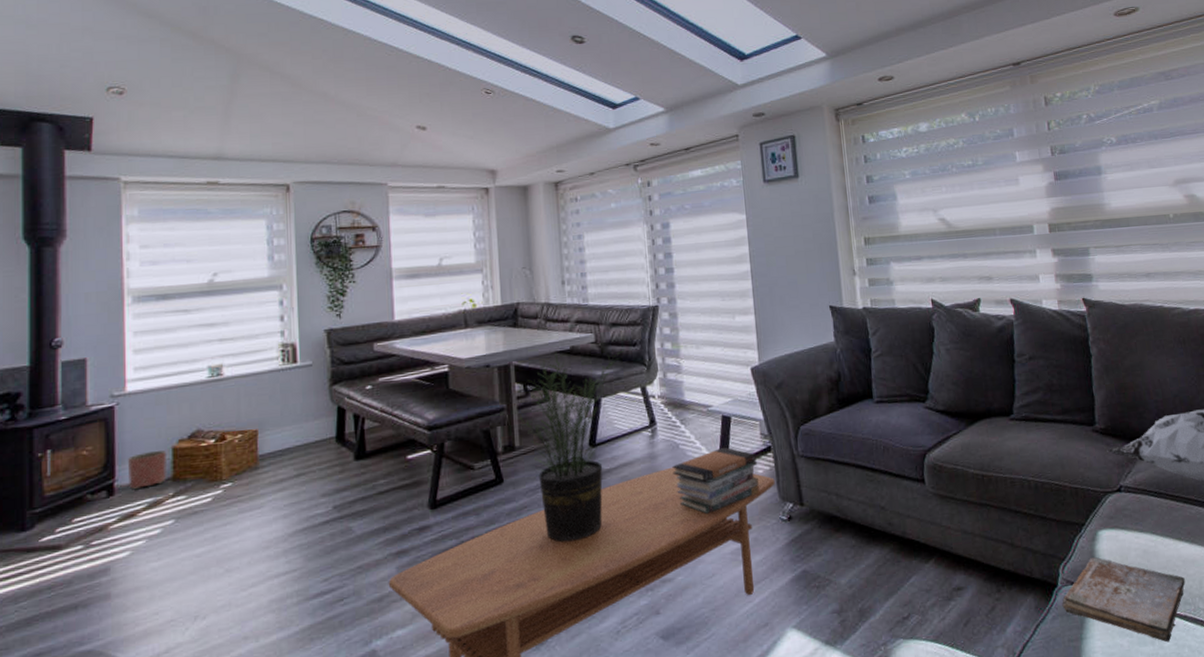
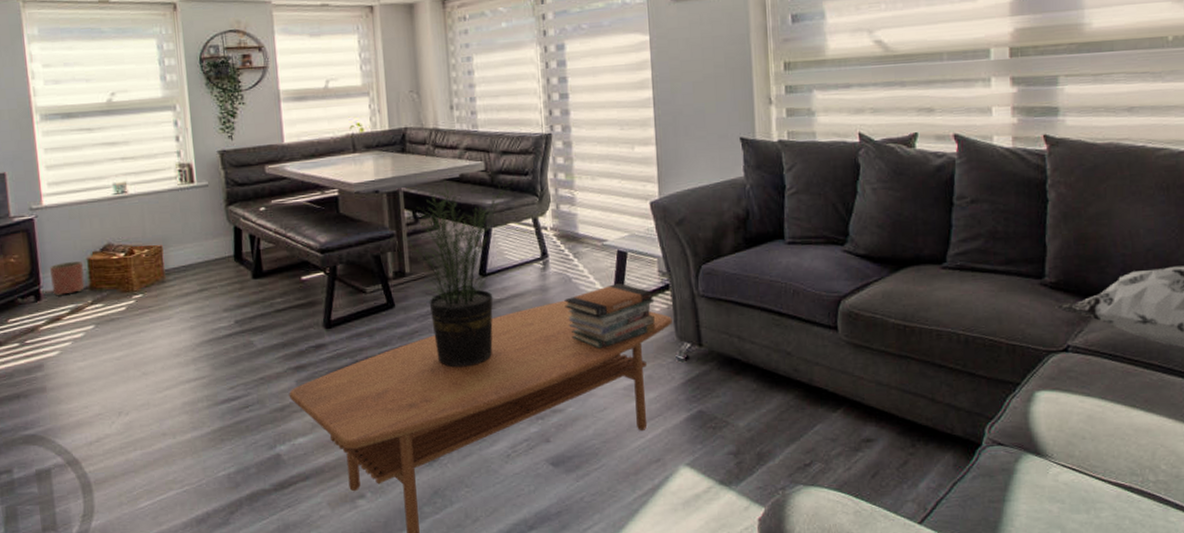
book: present [1062,557,1185,643] -> none [985,419,1135,512]

